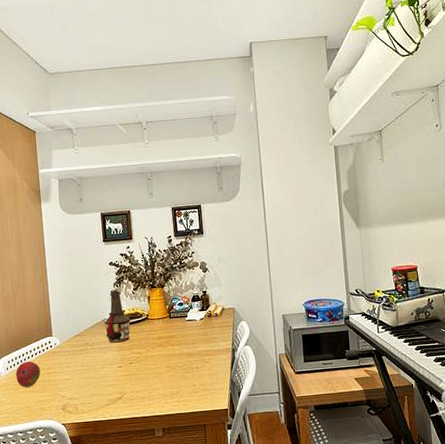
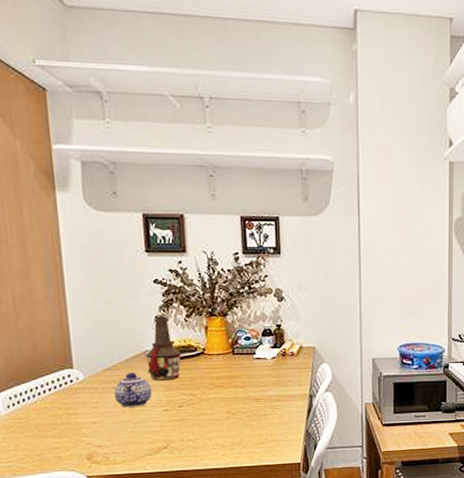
fruit: present [16,361,41,387] -> none [20,398,57,431]
teapot: none [81,337,110,366] -> present [114,373,152,408]

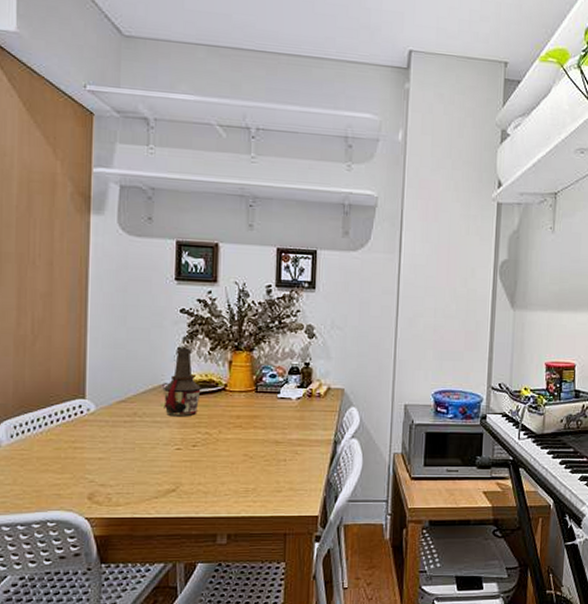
teapot: present [114,373,152,408] -> none [125,406,166,444]

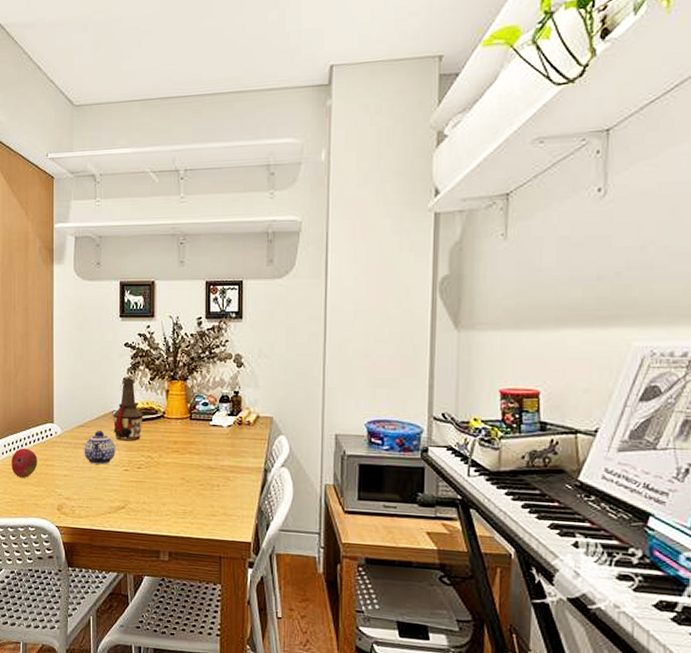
fruit: none [24,428,62,464] -> present [11,448,37,478]
teapot: none [125,406,166,444] -> present [84,431,116,465]

